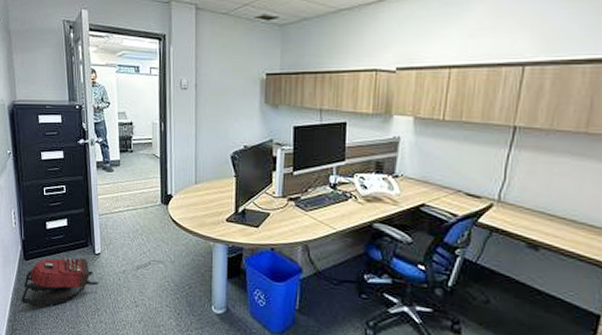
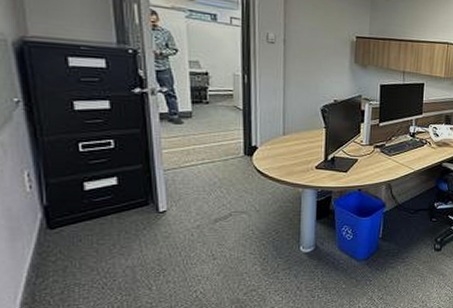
backpack: present [20,257,99,306] -> none [43,218,165,281]

